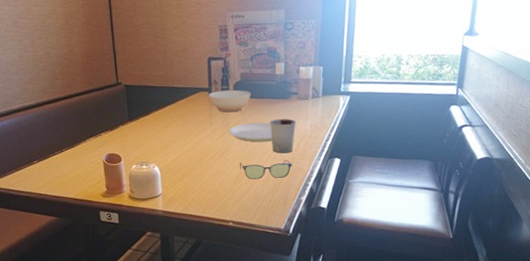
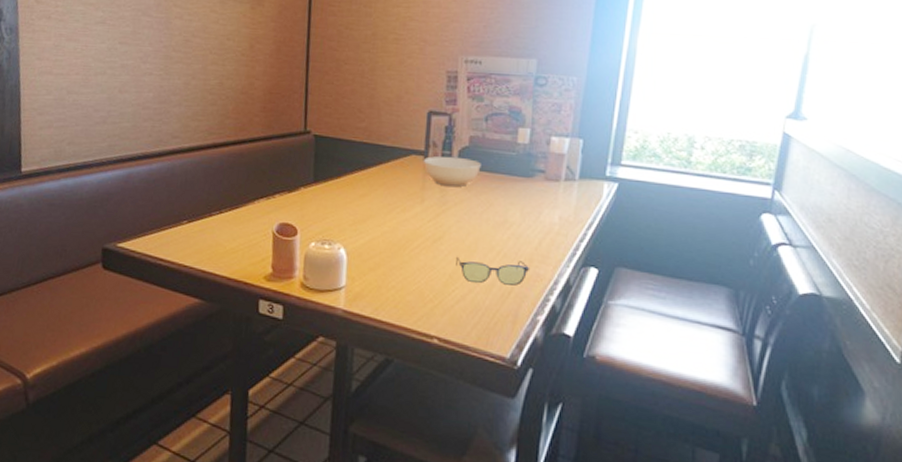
plate: present [228,122,272,142] -> none [445,203,505,233]
cup: present [270,119,297,154] -> none [502,203,540,252]

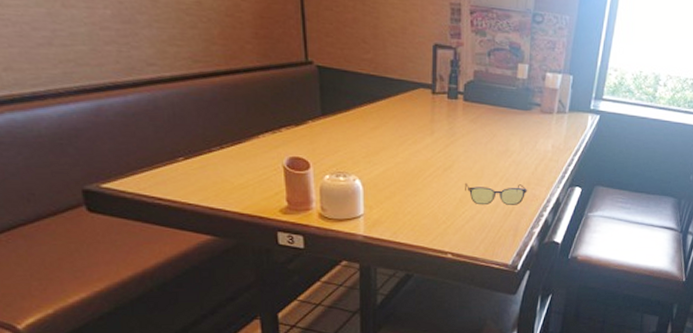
bowl: present [423,156,481,187] -> none [431,89,485,119]

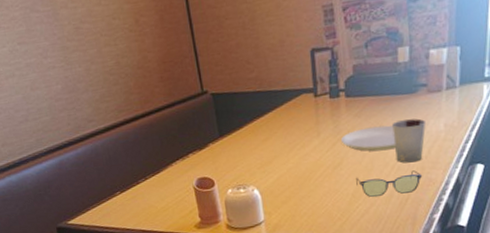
plate: none [454,135,507,161] -> present [340,125,395,152]
cup: none [505,134,537,177] -> present [392,118,427,163]

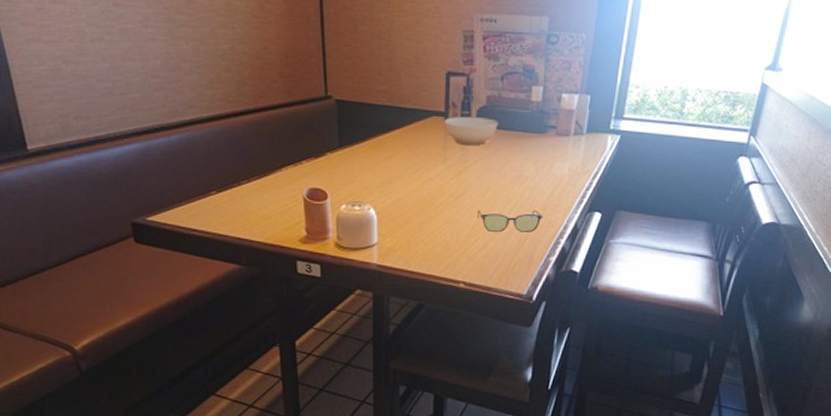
bowl: none [313,87,367,117] -> present [443,116,498,145]
plate: present [340,125,395,152] -> none [466,160,521,186]
cup: present [392,118,427,163] -> none [519,159,552,202]

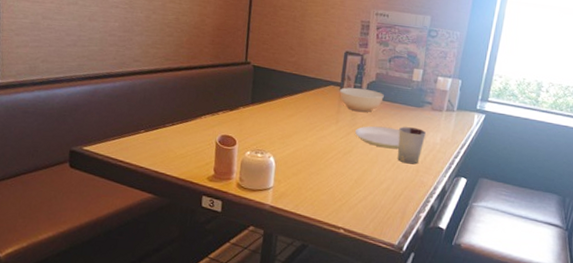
plate: none [466,160,521,186] -> present [354,125,400,150]
glasses: present [478,209,544,234] -> none [360,166,417,191]
cup: none [519,159,552,202] -> present [397,126,427,165]

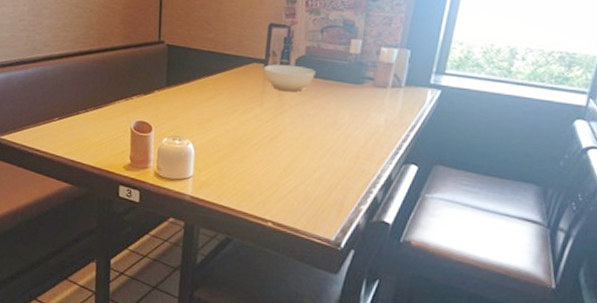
plate: present [354,125,400,150] -> none [282,107,336,133]
cup: present [397,126,427,165] -> none [333,107,368,150]

